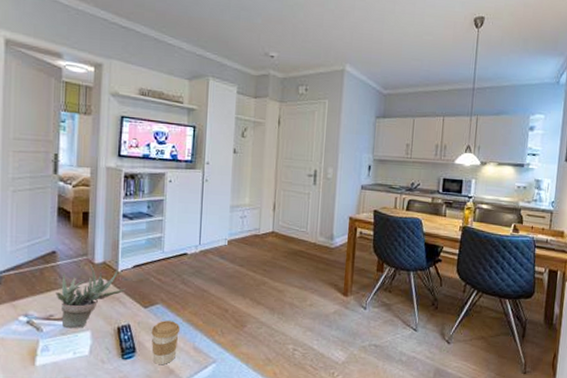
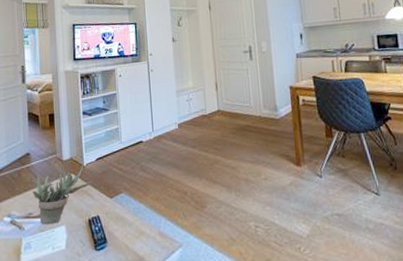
coffee cup: present [151,320,181,365] -> none [119,208,145,254]

